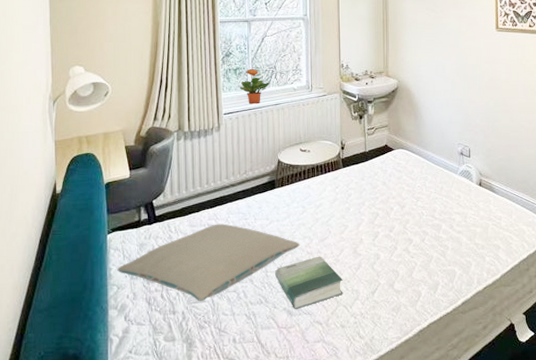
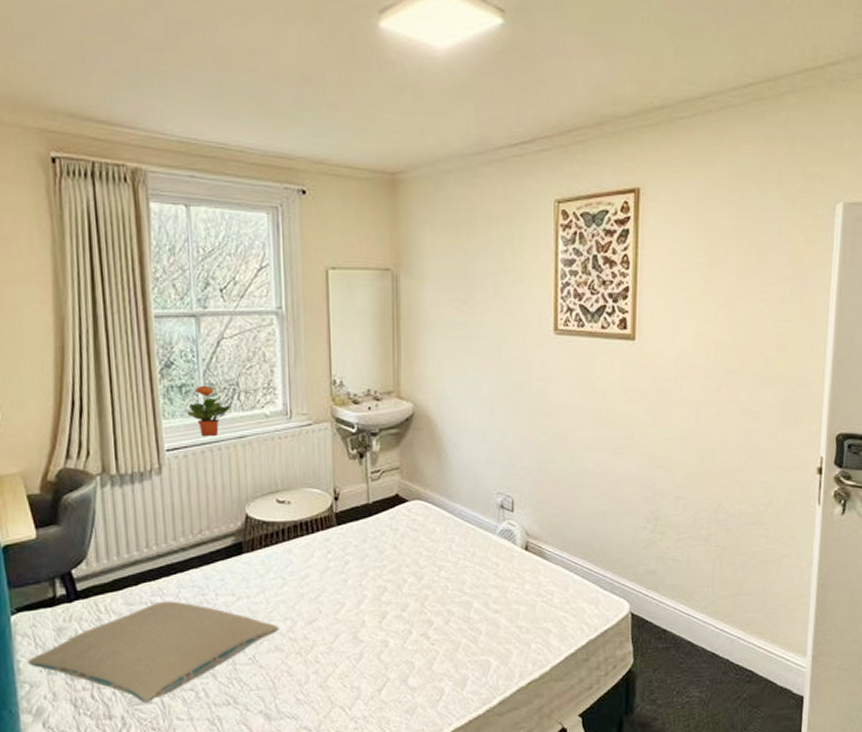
book: present [275,256,343,309] -> none [246,643,340,712]

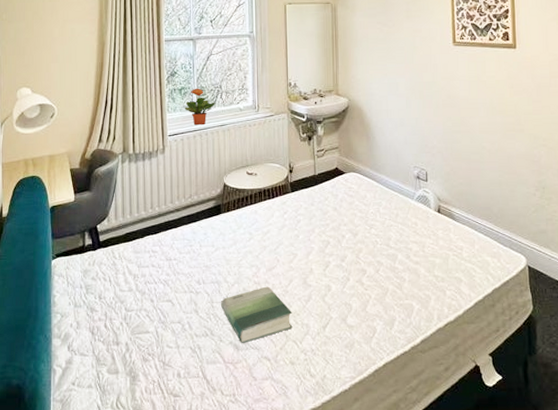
pillow: present [28,601,279,704] -> none [61,250,247,333]
book: none [246,643,340,712] -> present [221,286,293,343]

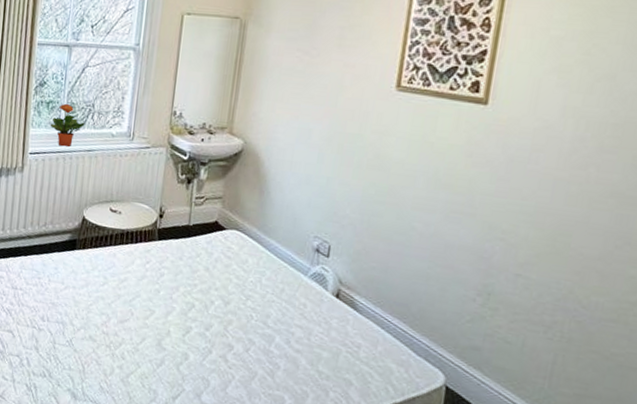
book: present [221,286,293,343] -> none [63,339,140,394]

